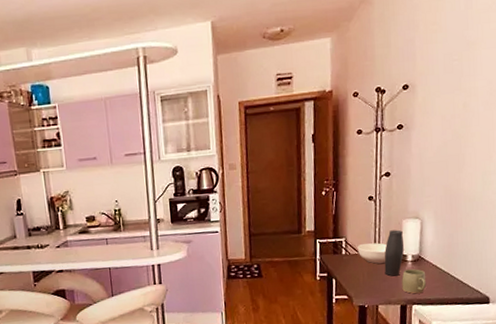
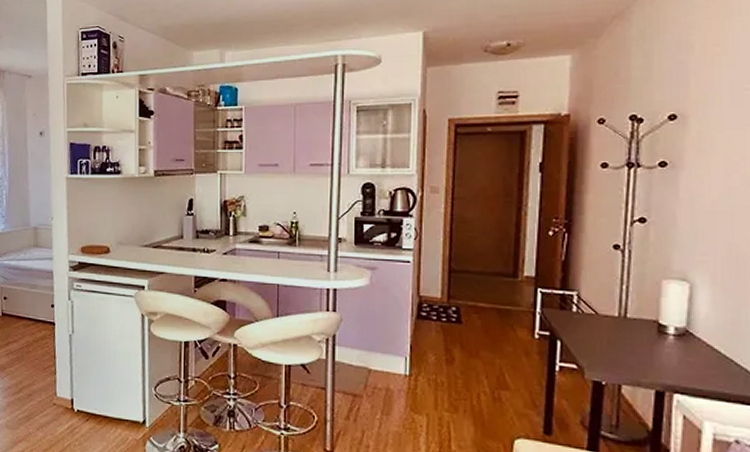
bowl: present [357,243,387,264] -> none [594,301,637,331]
vase: present [384,229,404,277] -> none [632,291,663,351]
mug: present [402,269,427,294] -> none [658,345,697,380]

